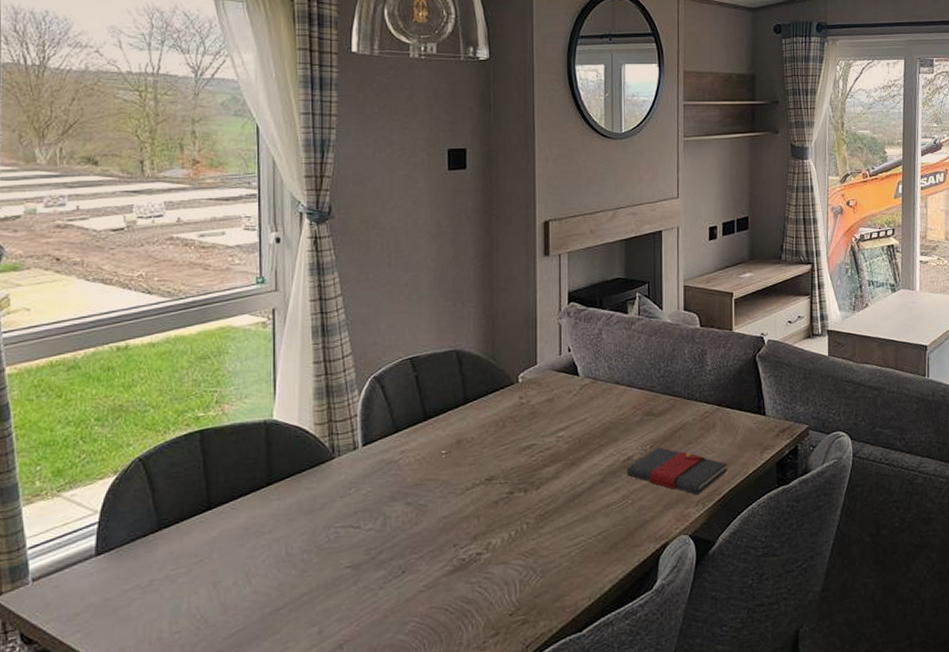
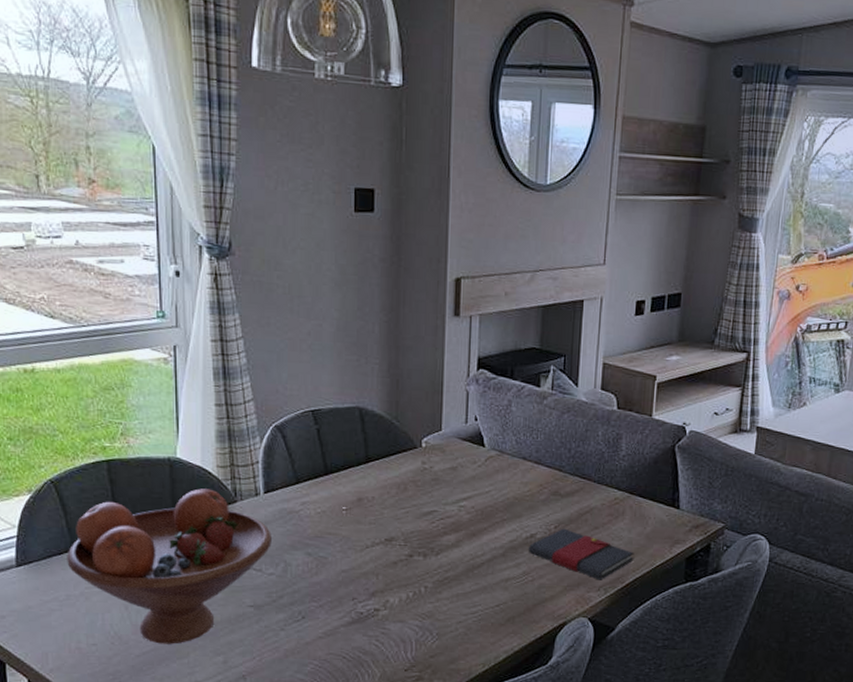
fruit bowl: none [152,448,371,622] -> present [67,488,273,644]

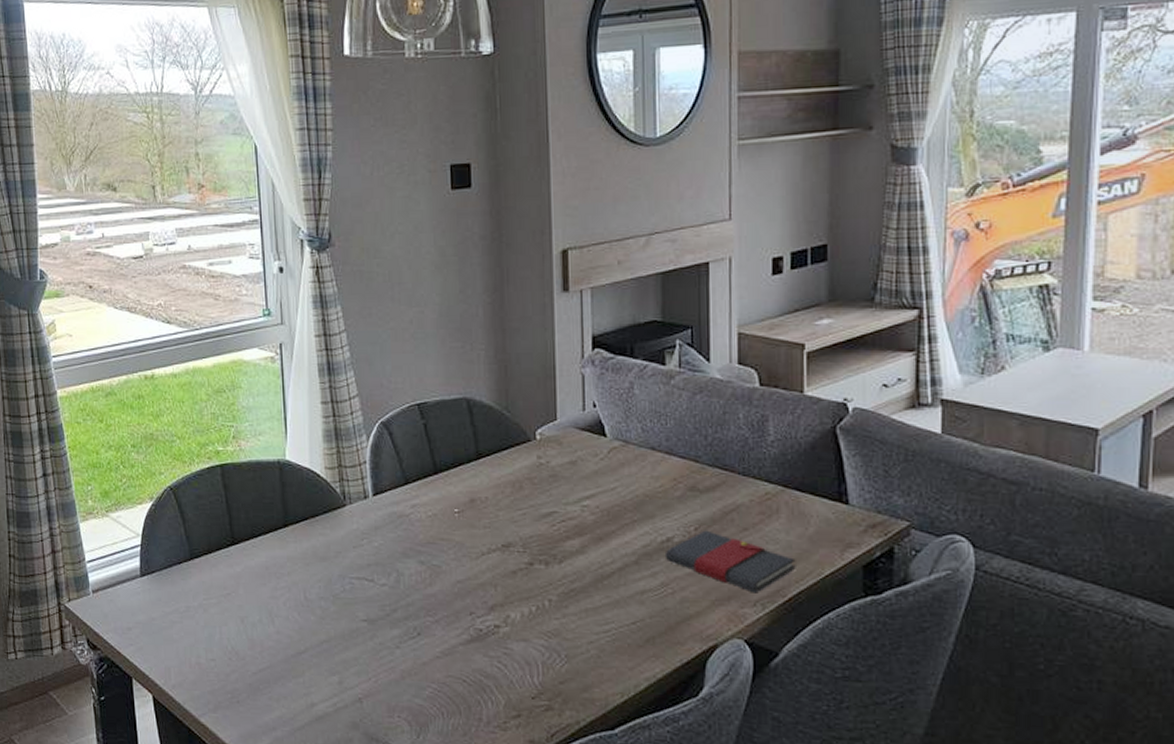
fruit bowl: present [67,488,273,644] -> none [186,492,384,662]

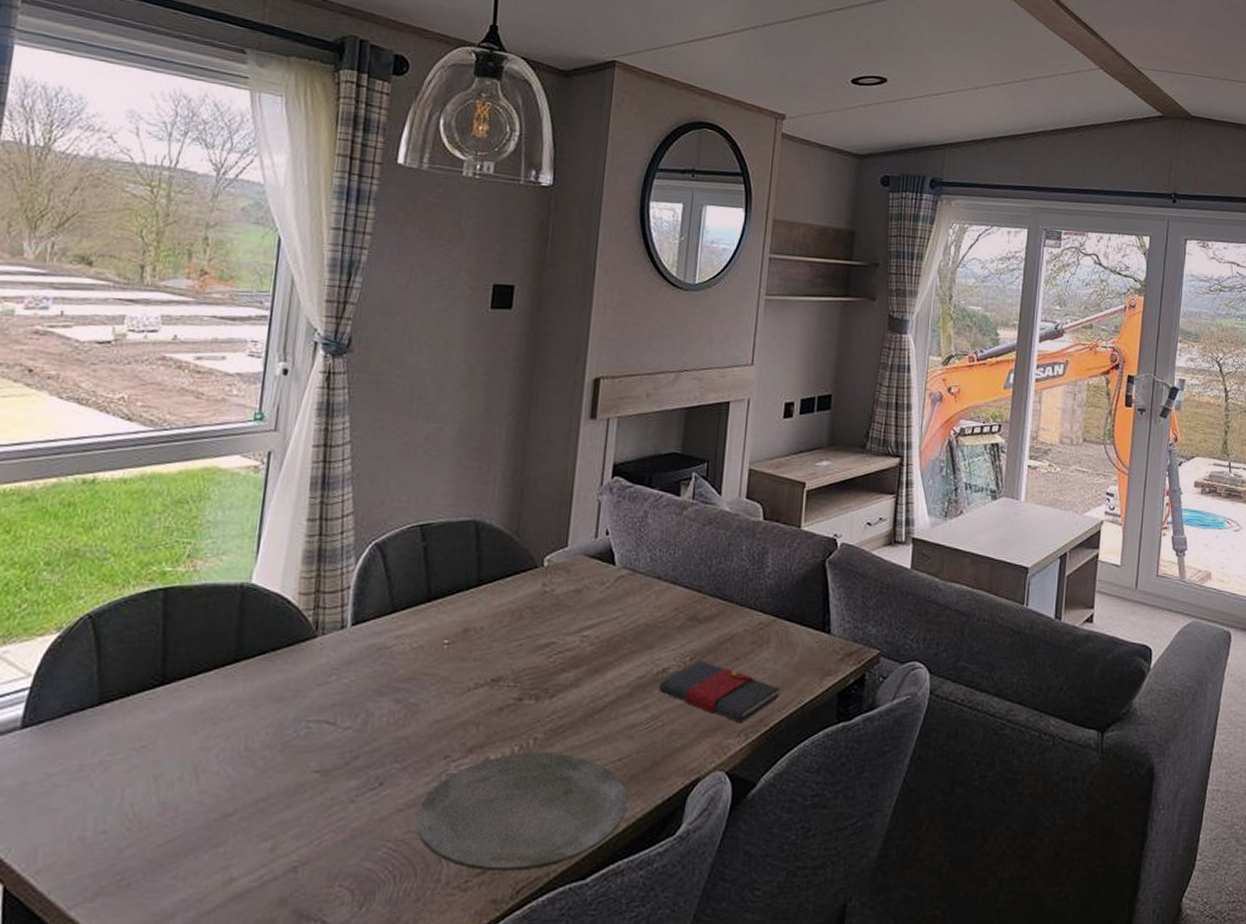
plate: none [454,612,647,718] -> present [416,753,628,872]

